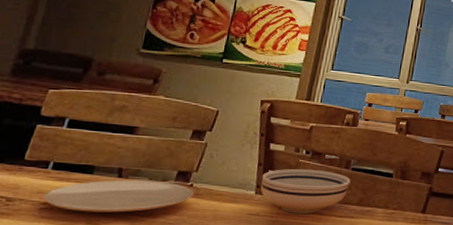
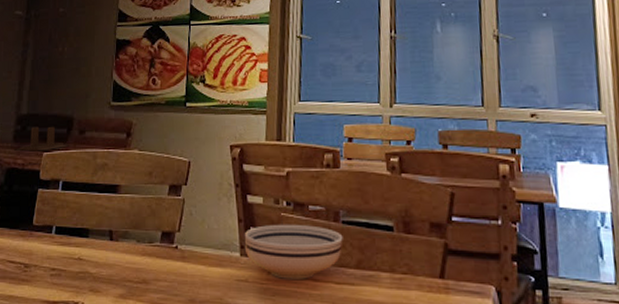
napkin holder: none [11,63,83,88] -> present [14,126,69,152]
plate: present [43,180,194,213] -> none [52,243,179,279]

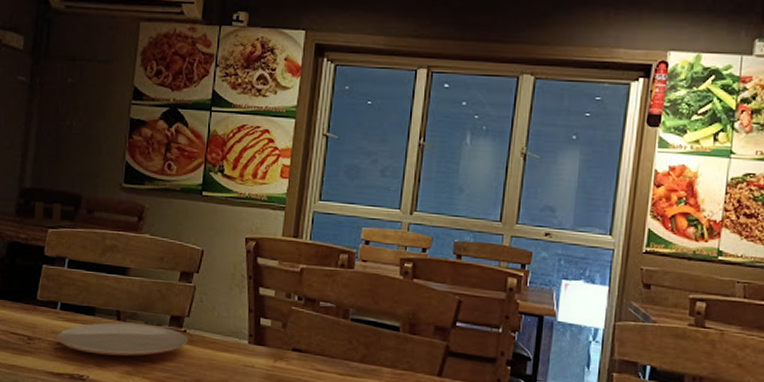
plate: none [52,243,179,279] -> present [56,322,188,357]
bowl: present [244,224,343,279] -> none [253,317,350,369]

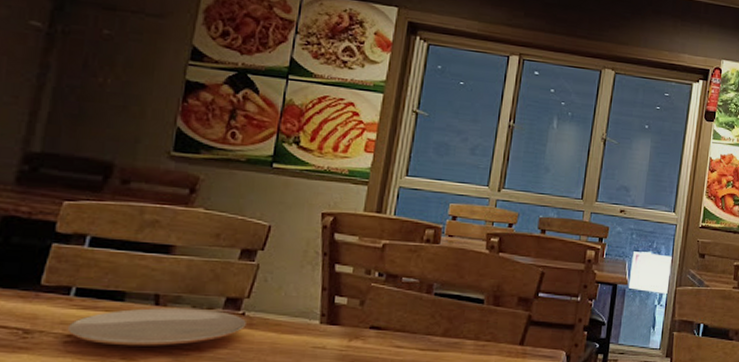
napkin holder: present [17,201,76,228] -> none [16,169,104,200]

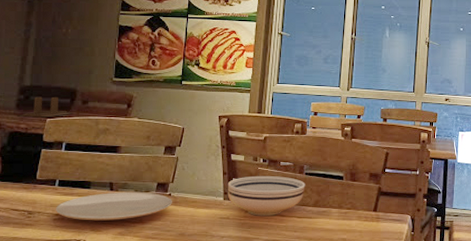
napkin holder: none [16,169,104,200] -> present [17,96,72,118]
bowl: none [325,294,434,346] -> present [227,175,305,216]

